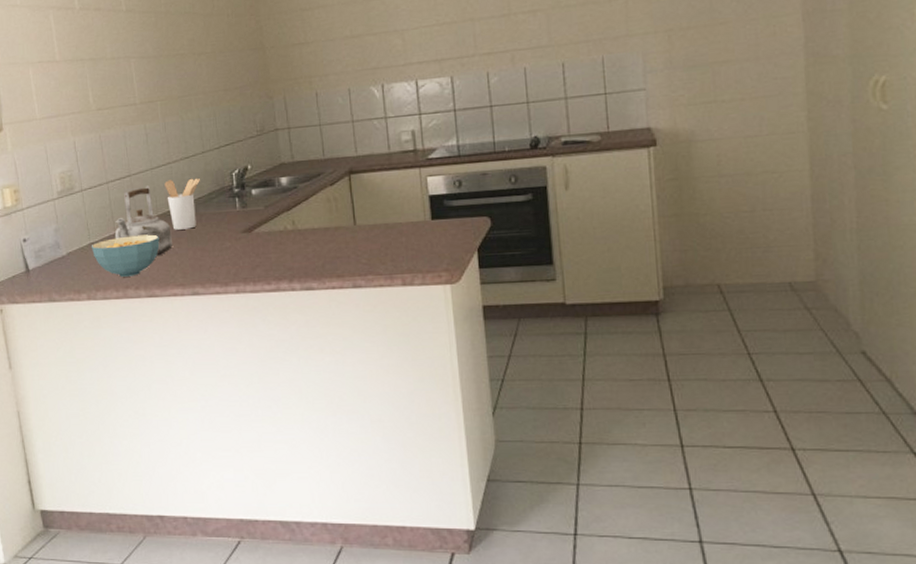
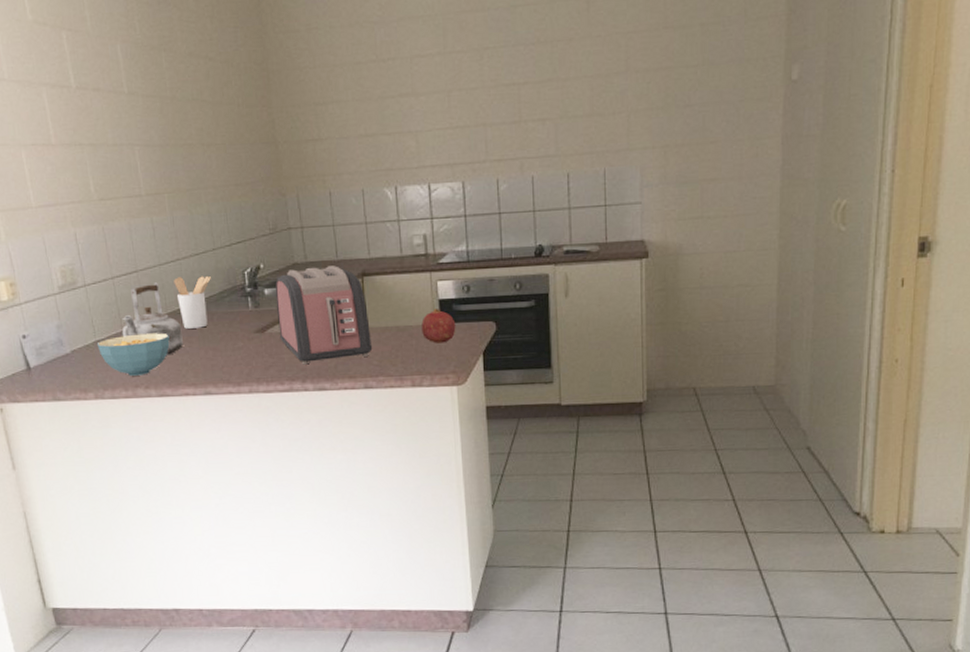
toaster: none [263,164,361,264] -> present [275,266,373,365]
fruit: none [411,205,448,241] -> present [421,309,456,343]

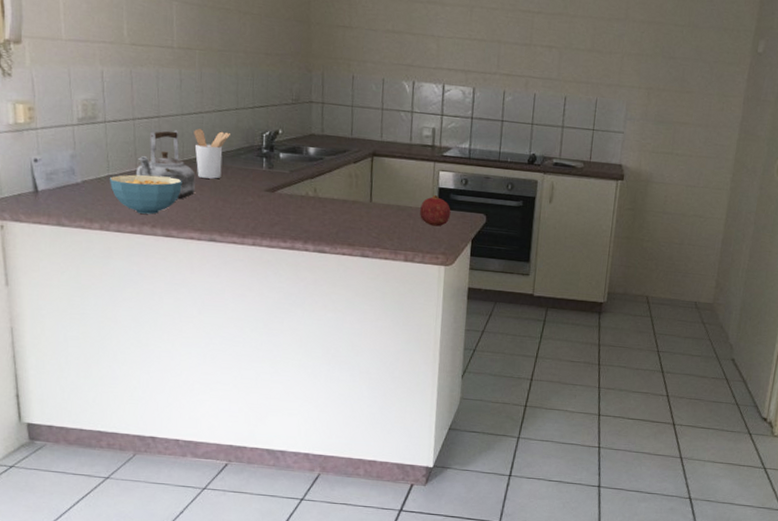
toaster: present [275,266,373,365] -> none [288,139,374,228]

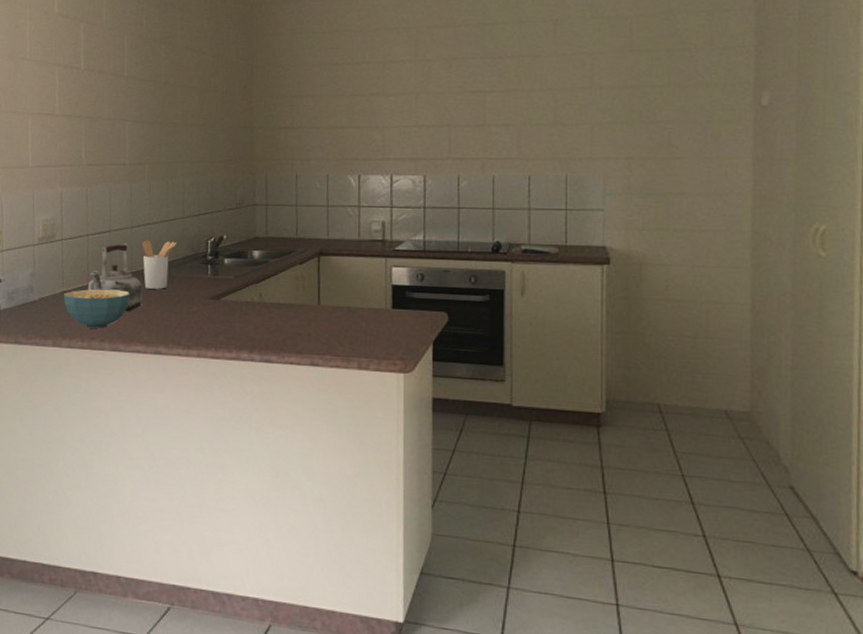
fruit: present [420,195,451,227] -> none [373,294,407,329]

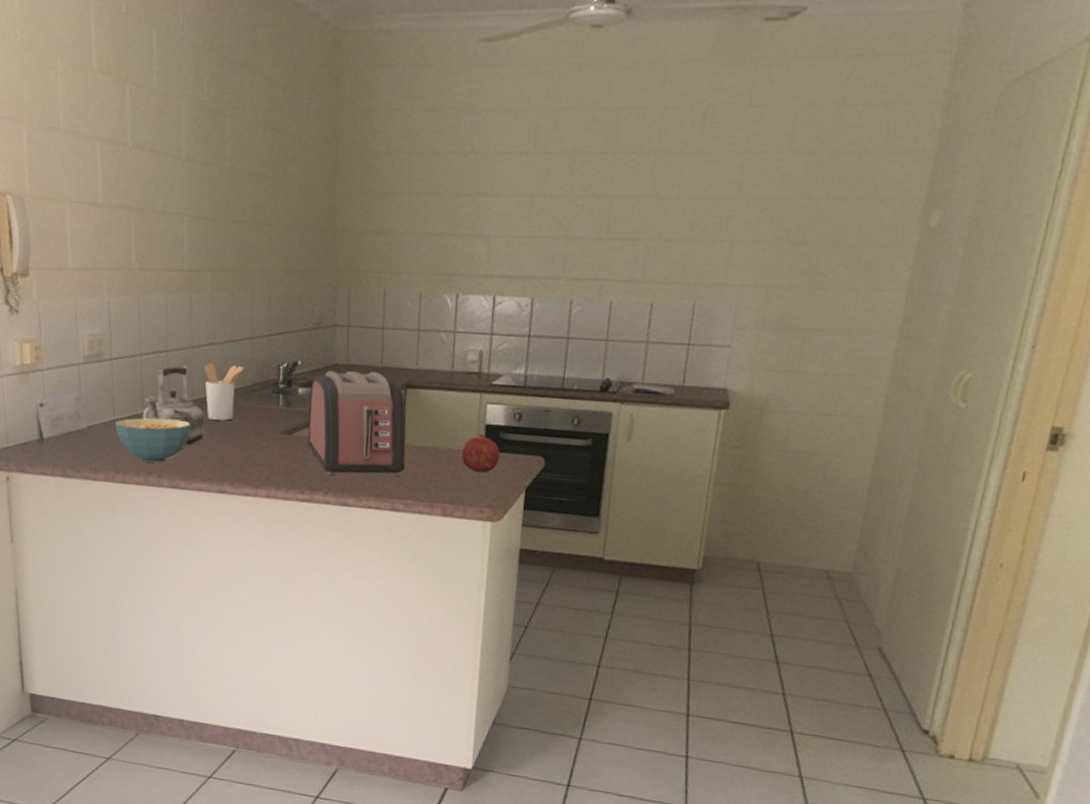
toaster: none [233,242,323,335] -> present [307,370,406,476]
fruit: none [373,294,407,329] -> present [462,434,501,473]

